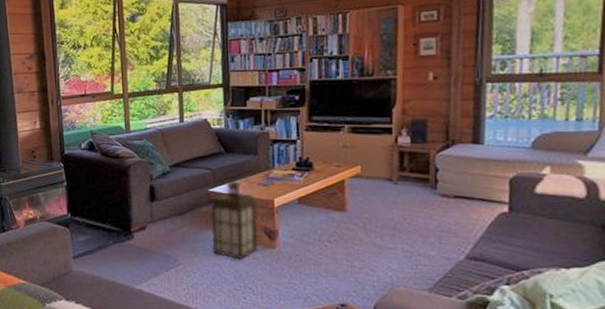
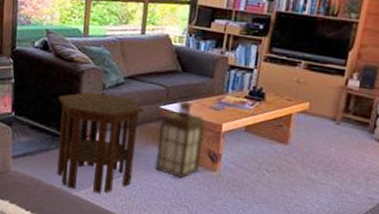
side table: none [109,185,193,284] -> present [57,92,144,193]

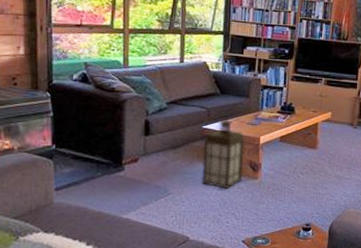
side table: present [57,92,144,193] -> none [101,119,187,213]

